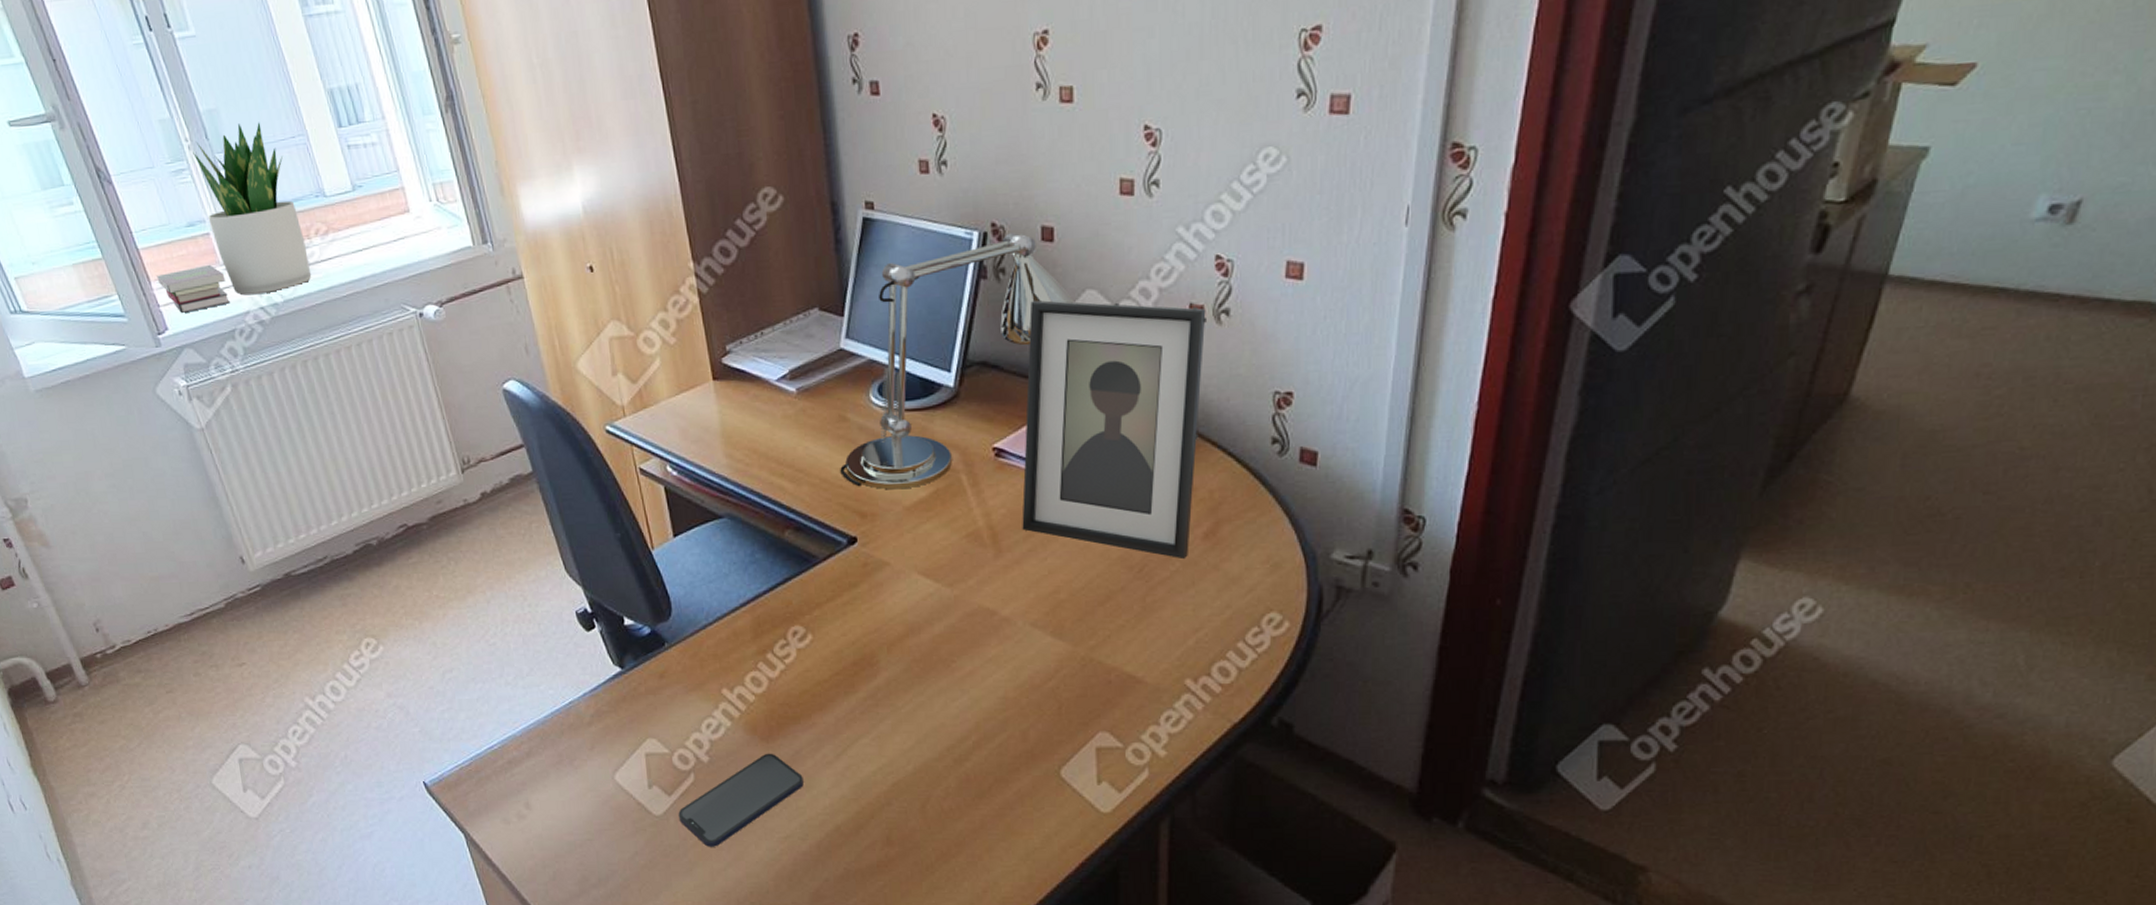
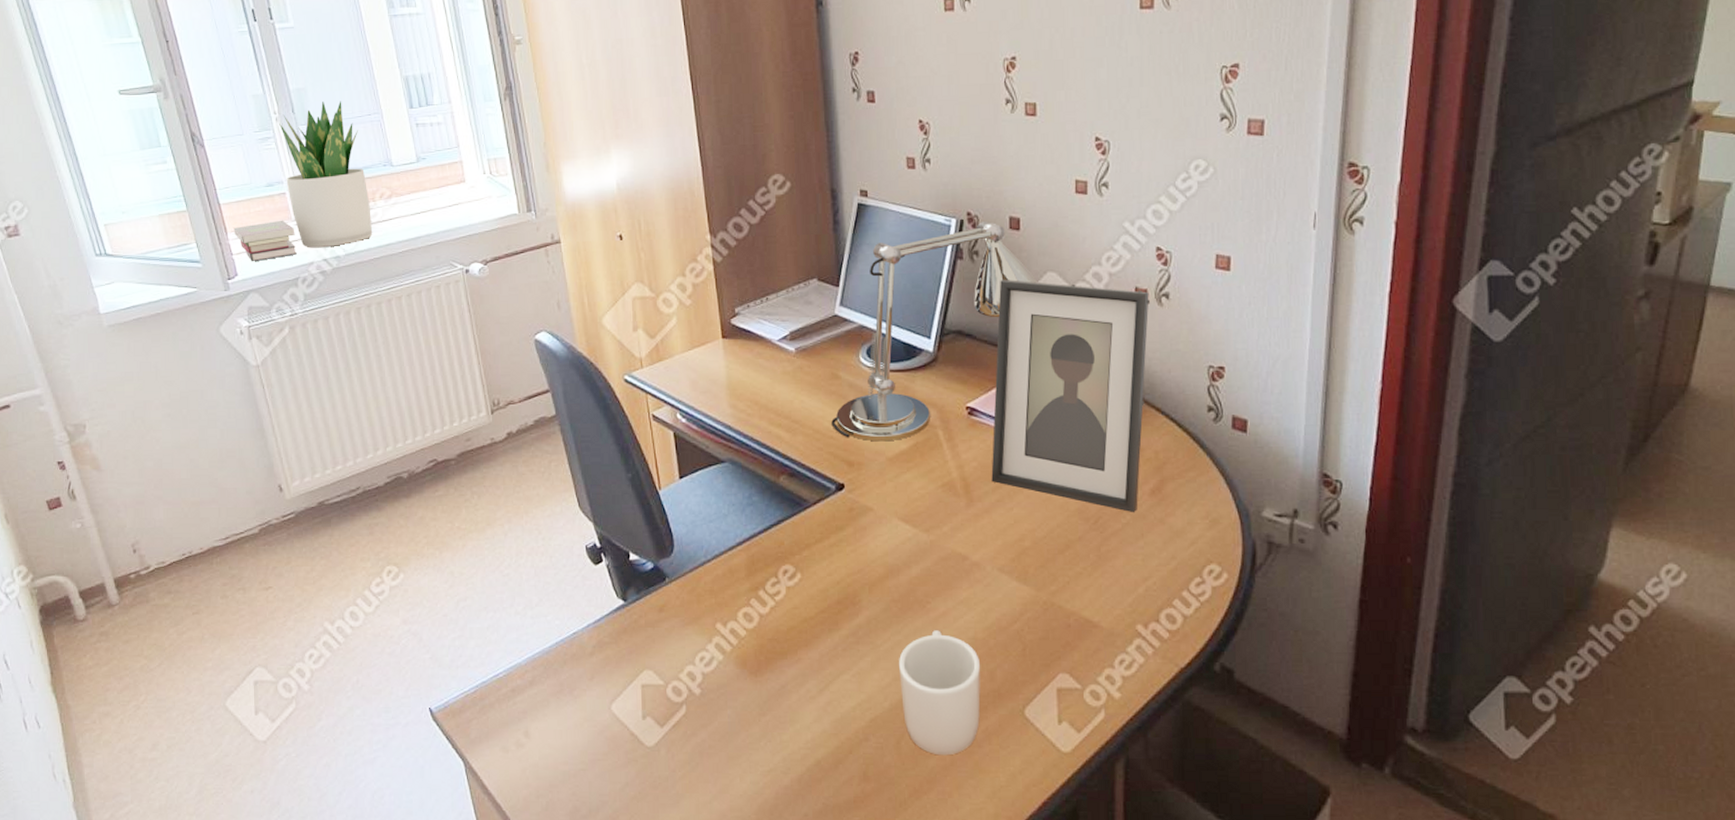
smartphone: present [678,753,804,847] -> none [669,687,788,779]
mug: none [921,690,1013,819] -> present [898,630,981,756]

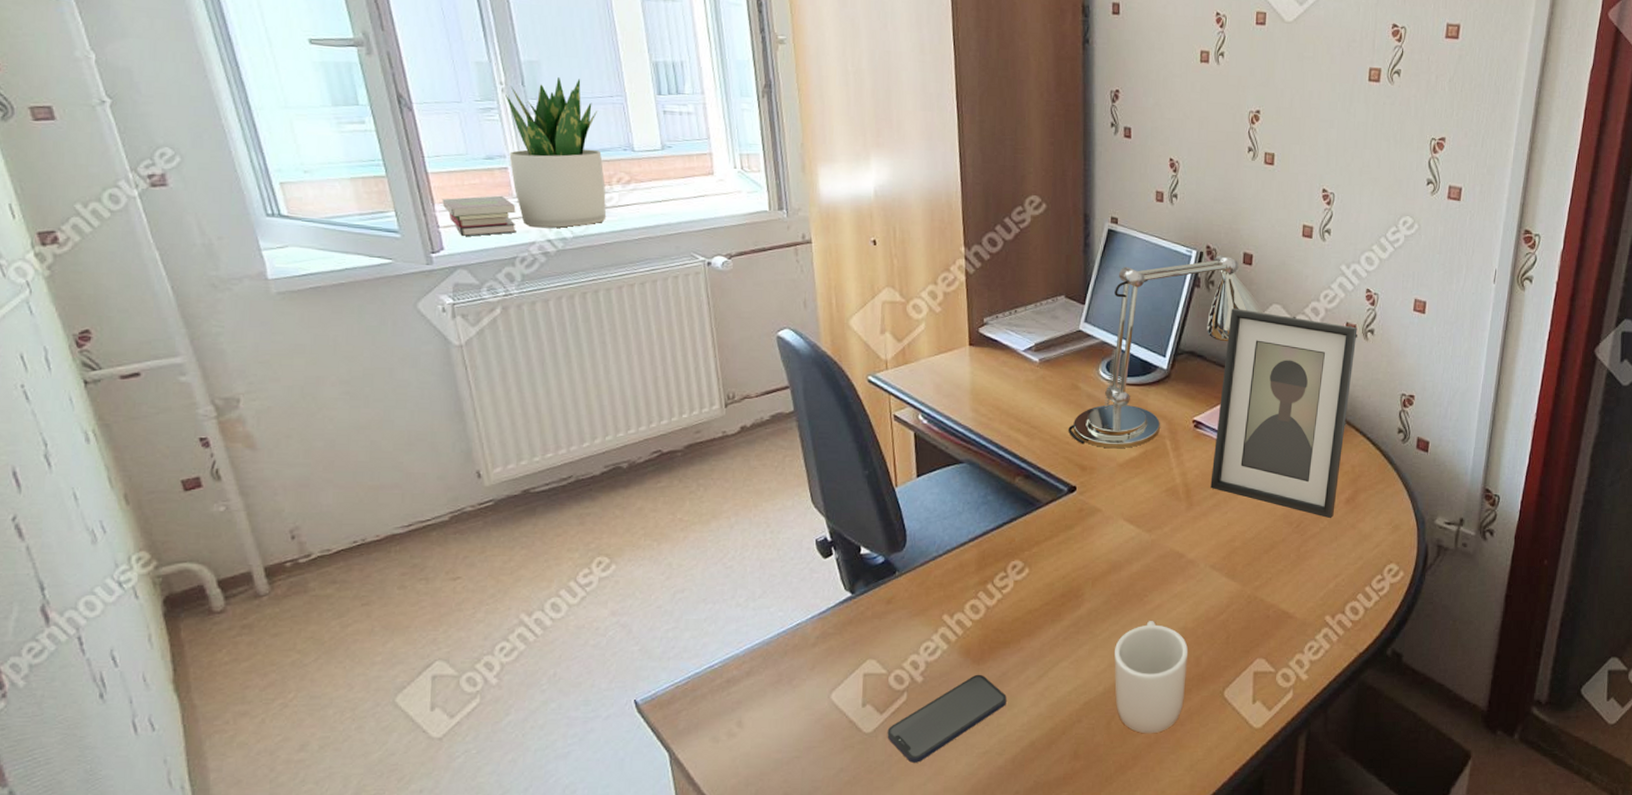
smartphone: none [669,687,788,779] -> present [887,674,1007,763]

